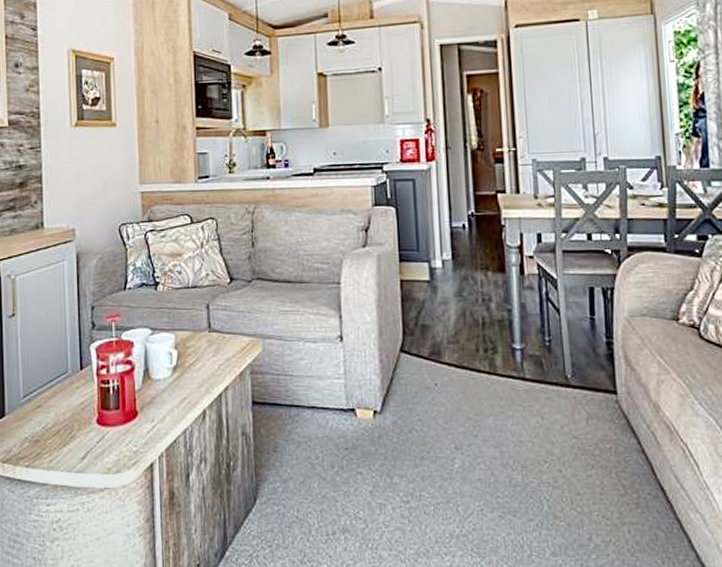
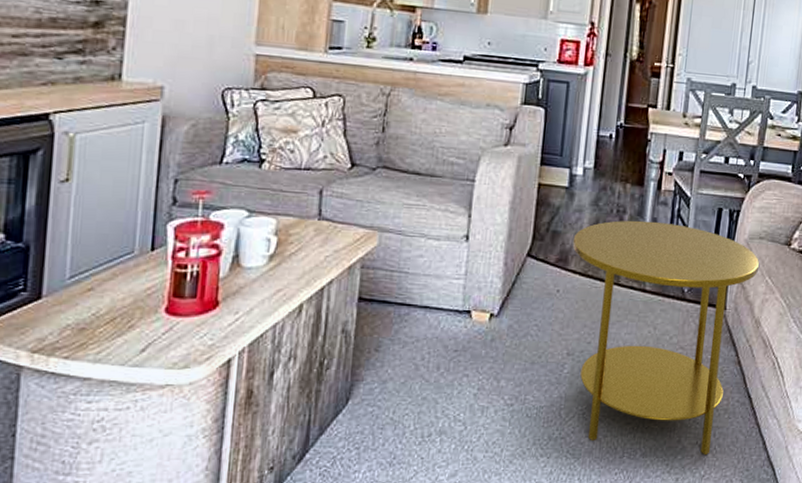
side table: none [442,307,647,555] -> present [572,220,760,456]

